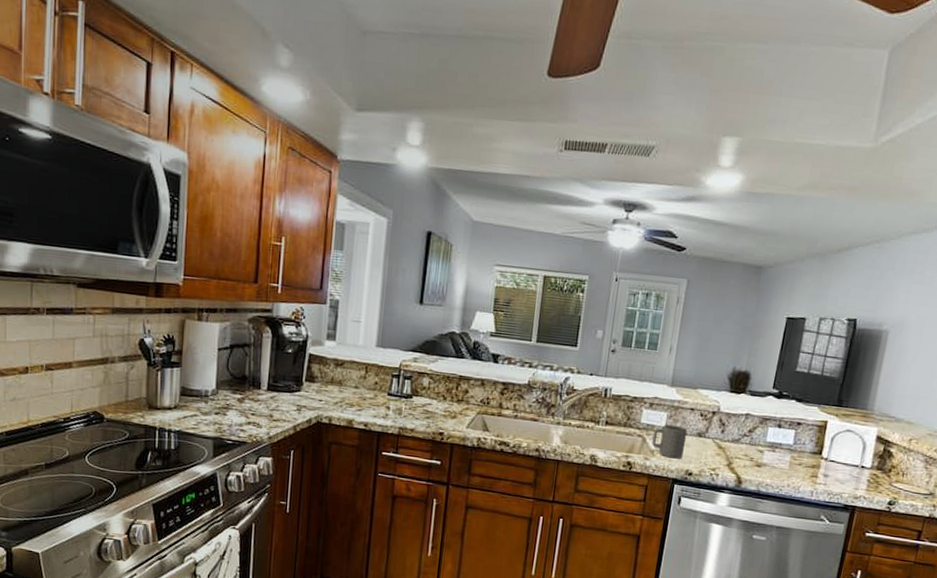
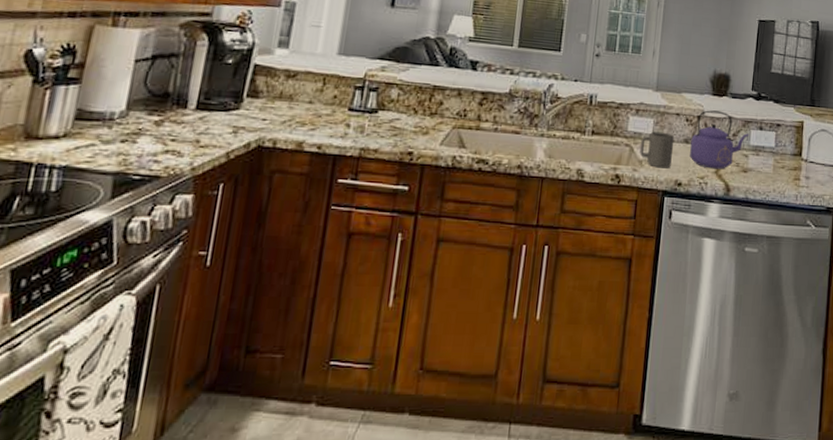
kettle: none [702,406,767,463] -> present [690,110,749,170]

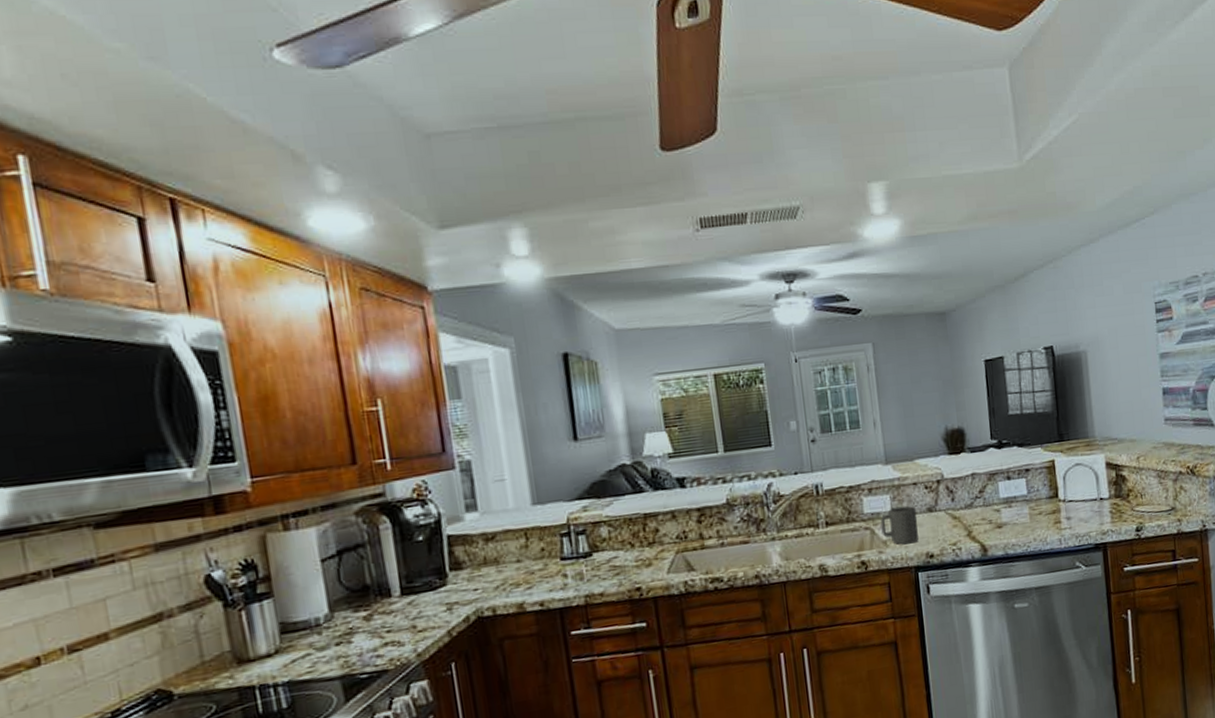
kettle: present [690,110,749,170] -> none [935,469,997,533]

